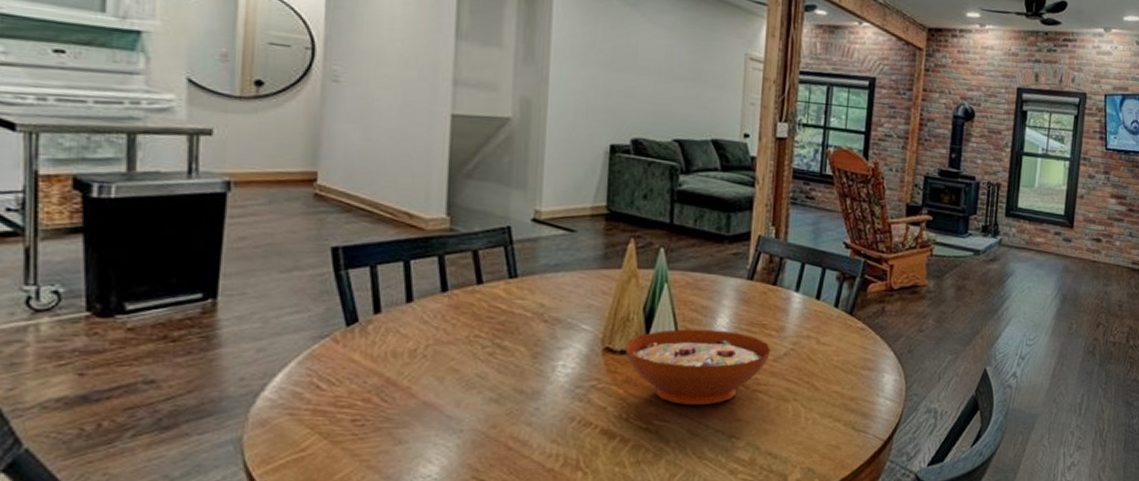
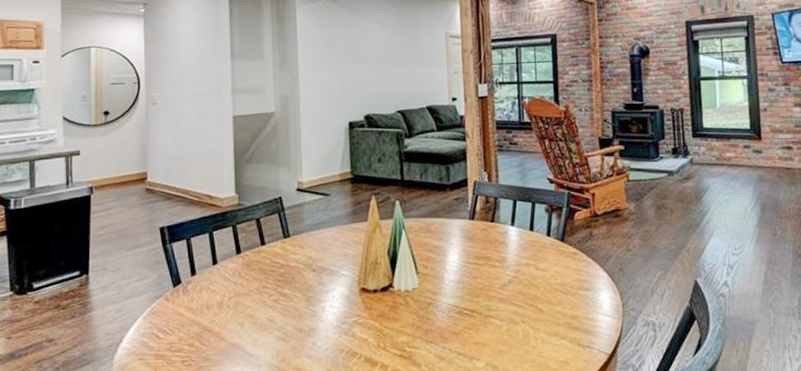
decorative bowl: present [624,329,772,405] -> none [376,265,497,332]

